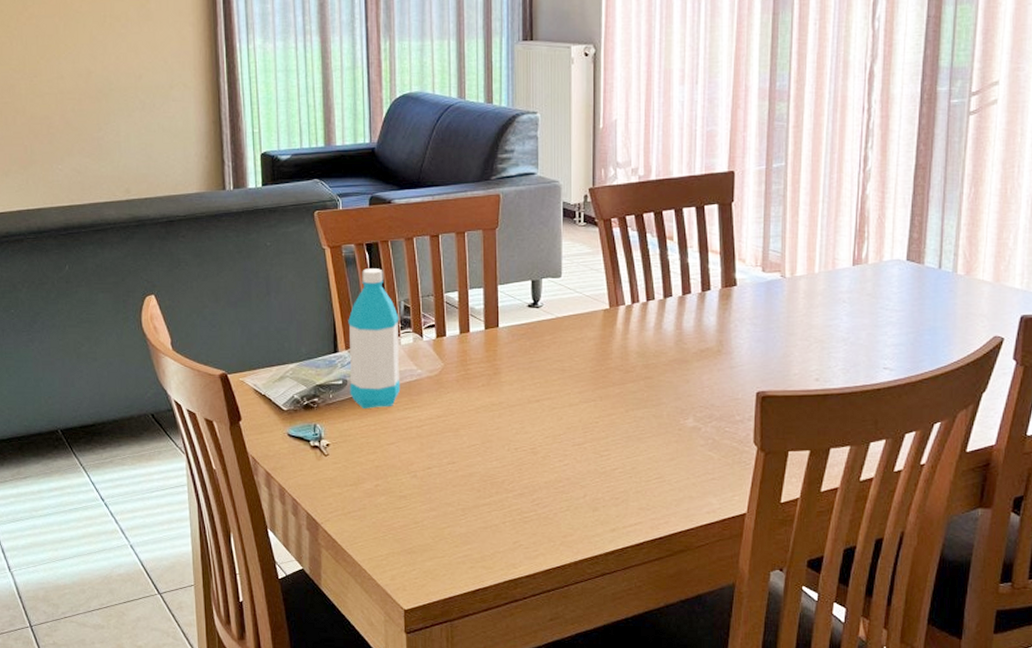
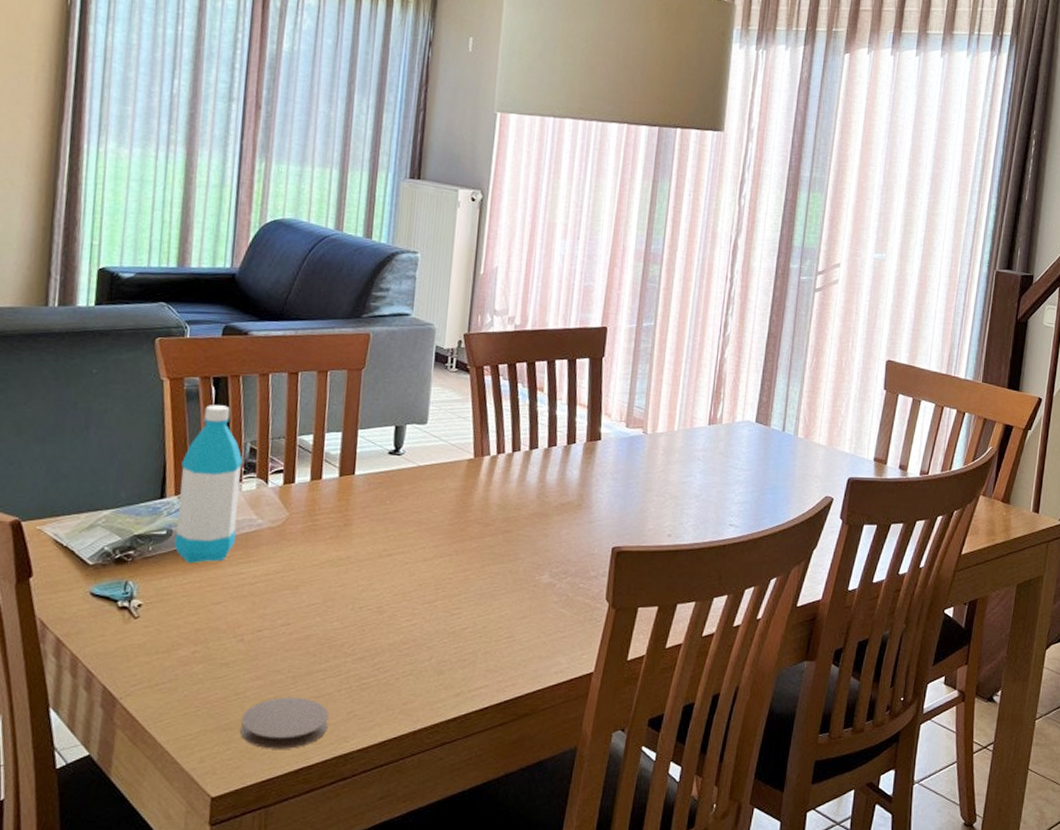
coaster: none [422,526,497,572] -> present [239,697,329,749]

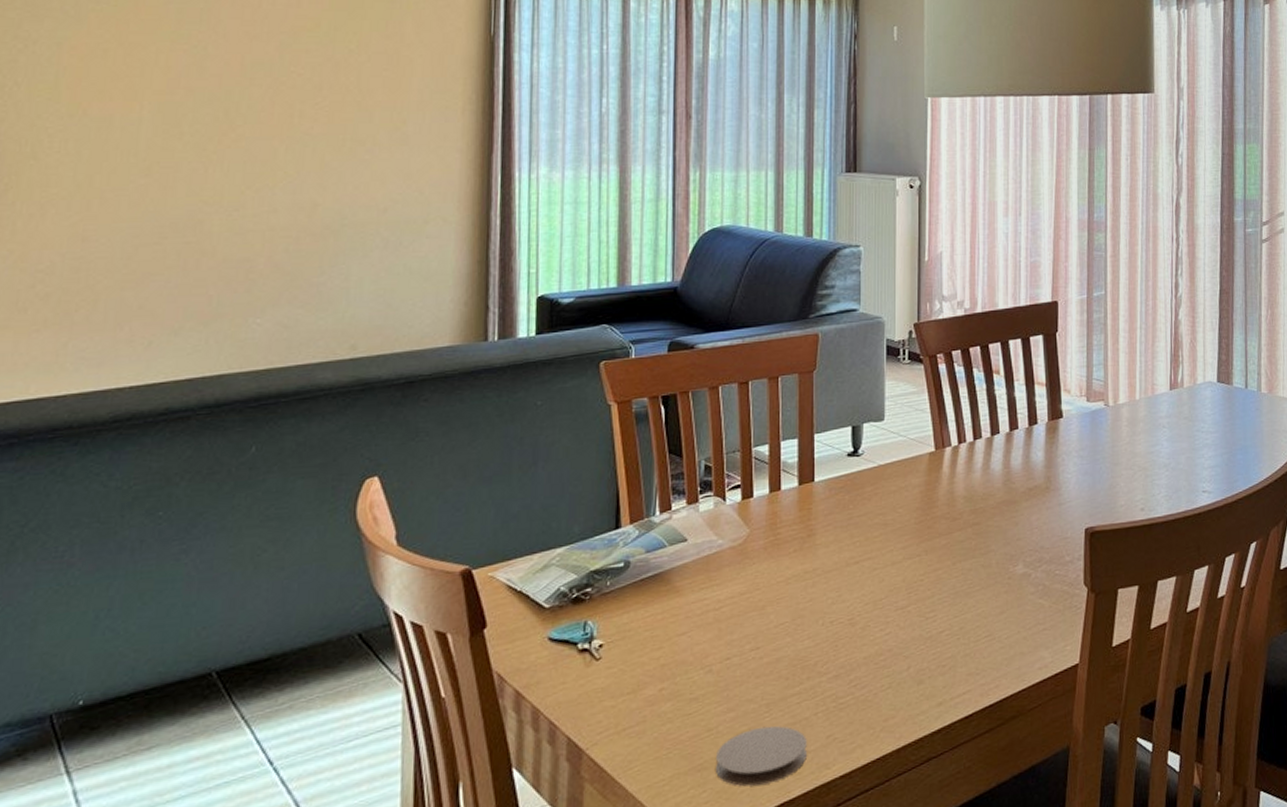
water bottle: present [174,405,243,563] -> none [633,424,698,594]

